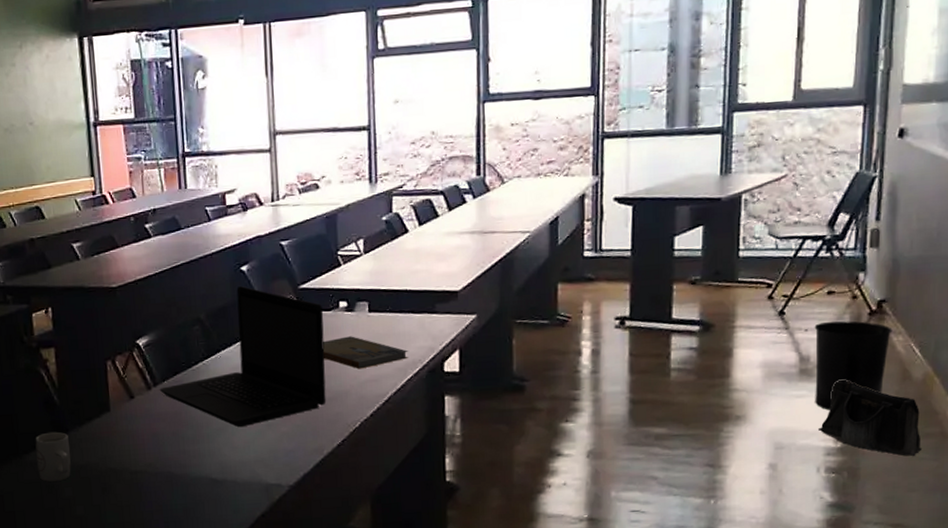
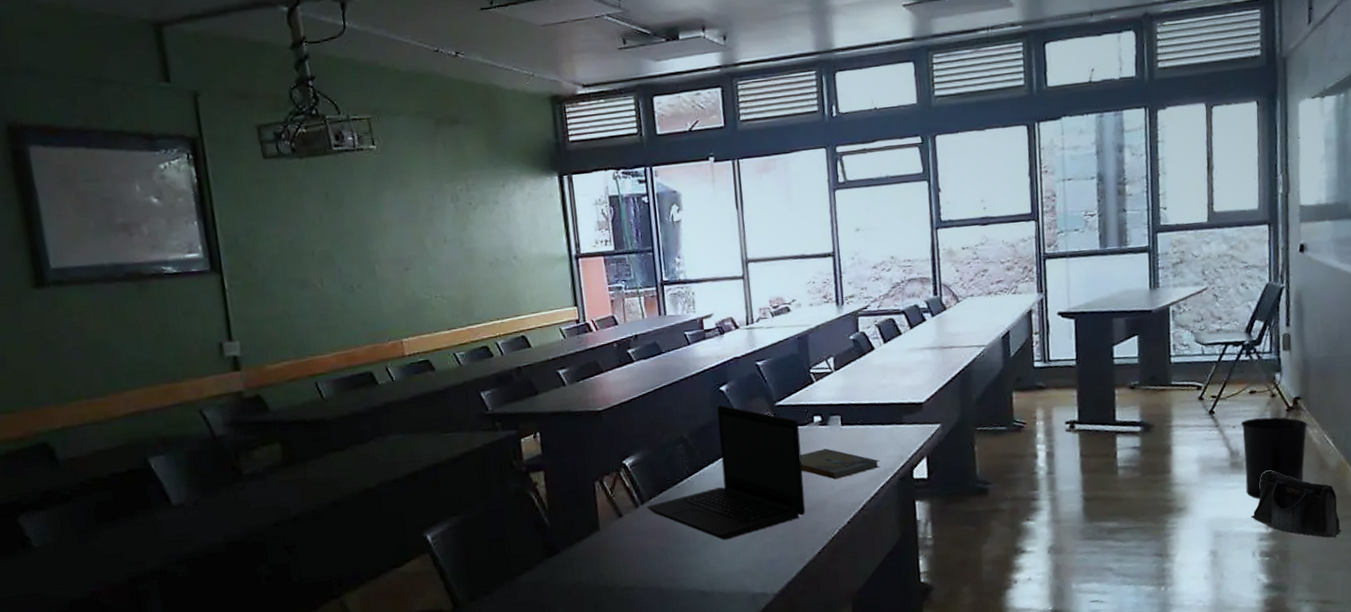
mug: present [35,431,72,483] -> none [527,552,564,603]

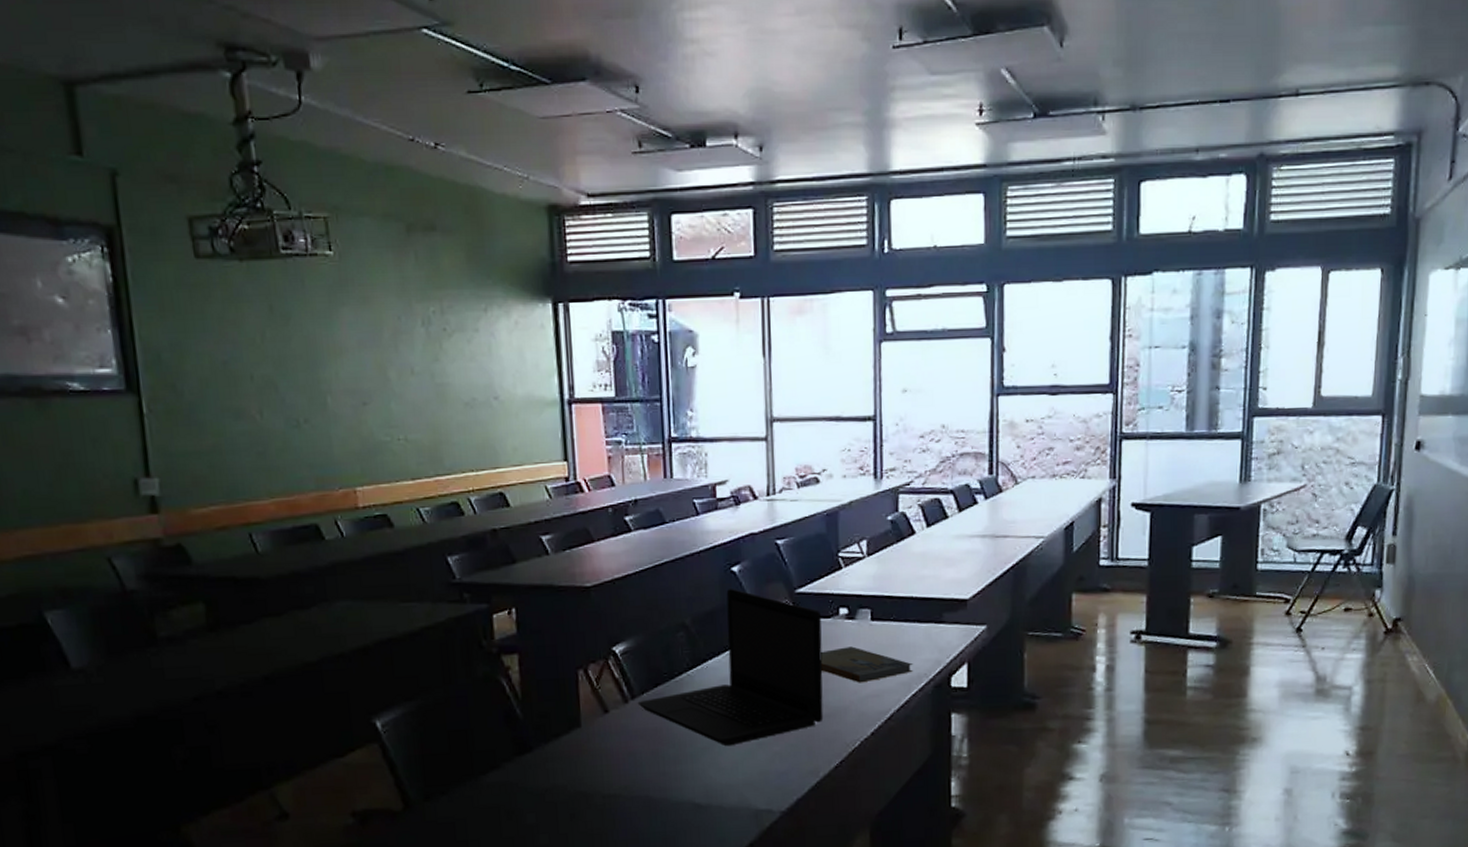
waste bin: present [1241,417,1308,499] -> none [1331,639,1407,733]
saddlebag: present [1251,470,1341,538] -> none [1334,700,1434,781]

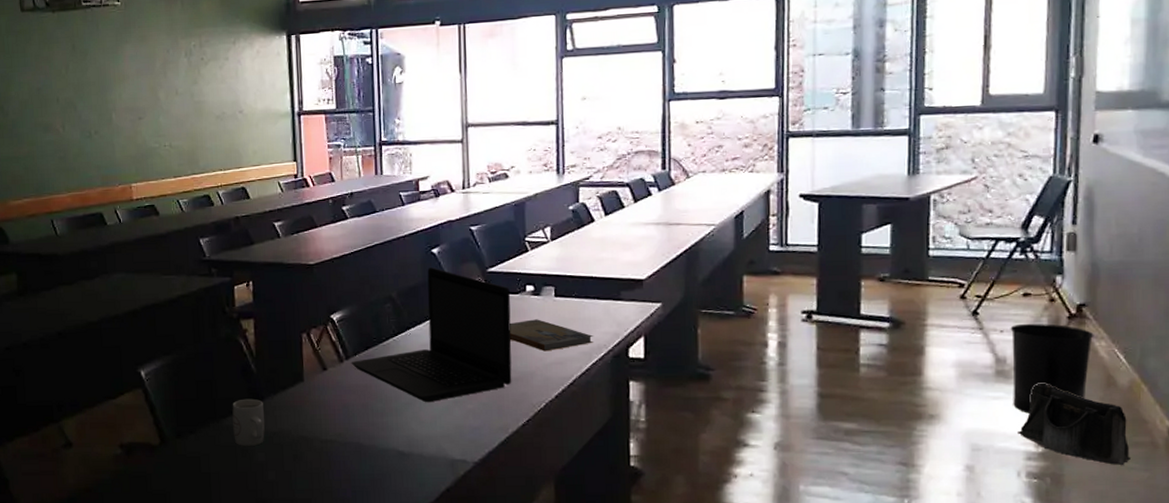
mug: none [493,749,536,808] -> present [231,398,266,447]
waste bin: none [1331,639,1407,733] -> present [1010,323,1094,413]
saddlebag: none [1334,700,1434,781] -> present [1018,383,1130,465]

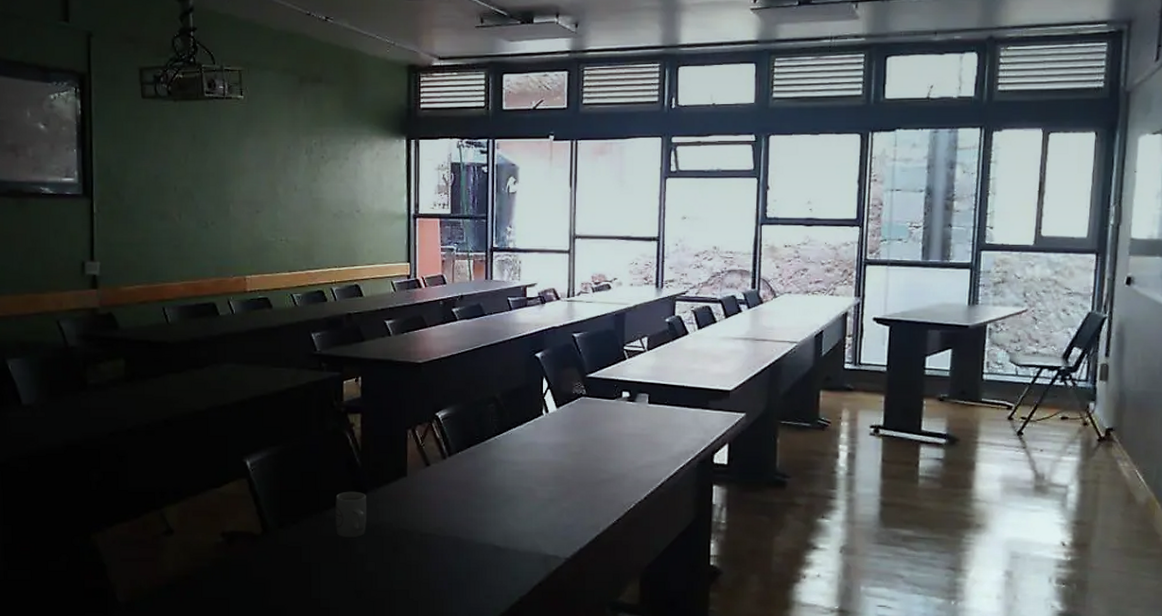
laptop: present [351,268,512,402] -> none [453,371,608,499]
book: present [510,319,594,352] -> none [605,424,683,455]
waste bin: present [1010,323,1094,413] -> none [1048,444,1119,525]
saddlebag: present [1018,383,1130,465] -> none [1051,498,1144,574]

